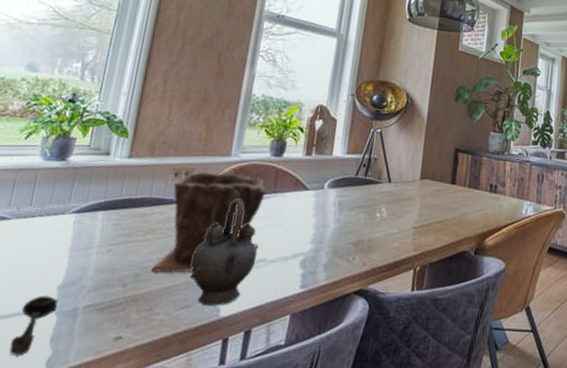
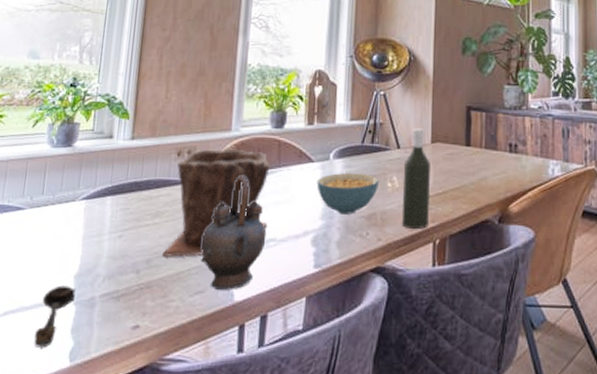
cereal bowl: none [309,201,370,241] -> present [317,172,380,215]
bottle: none [387,165,418,257] -> present [402,128,430,229]

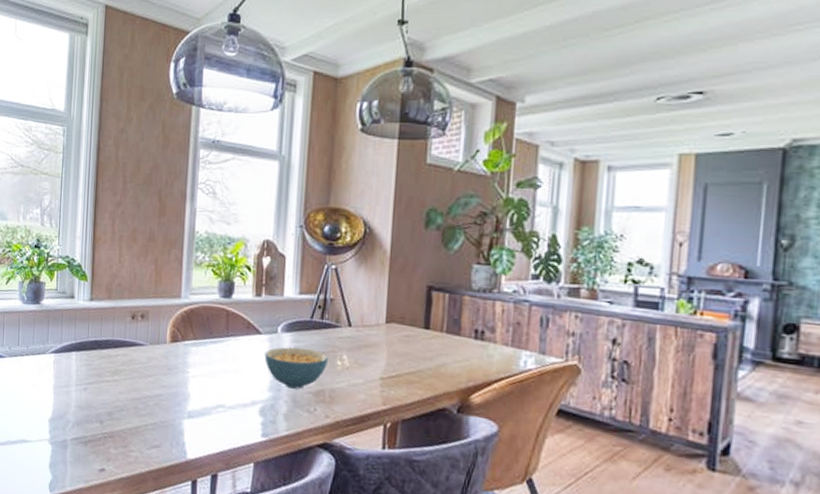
spoon: present [34,285,76,348] -> none [21,426,51,477]
plant pot: present [162,147,271,257] -> none [122,313,220,414]
teapot: present [201,176,267,290] -> none [156,343,216,448]
bottle: present [402,128,430,229] -> none [351,306,384,411]

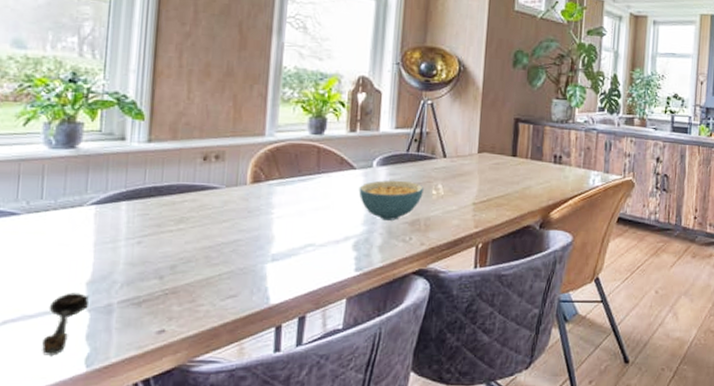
spoon: none [21,426,51,477] -> present [42,293,89,355]

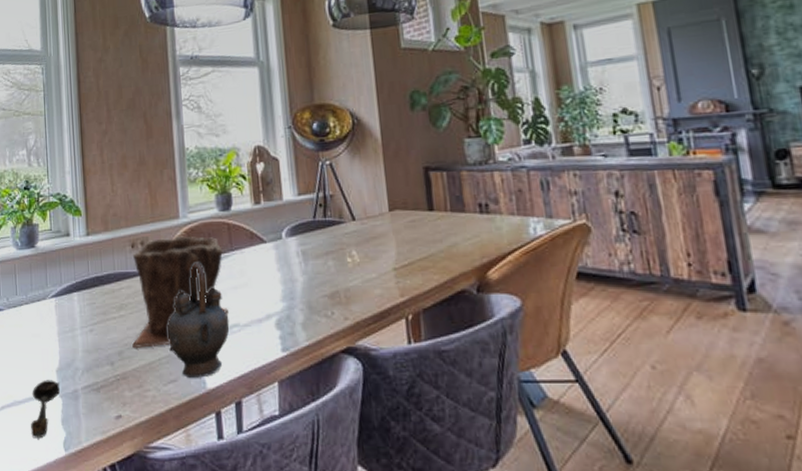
plant pot: none [189,152,310,263] -> present [132,235,228,348]
teapot: none [233,182,305,294] -> present [167,263,229,378]
cereal bowl: present [359,180,425,221] -> none [272,250,338,295]

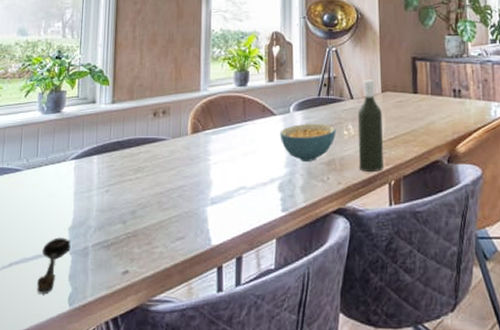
plant pot: present [132,235,228,348] -> none [145,106,238,208]
teapot: present [167,263,229,378] -> none [179,132,237,235]
cereal bowl: none [272,250,338,295] -> present [280,123,337,162]
bottle: none [361,196,398,305] -> present [357,79,383,172]

